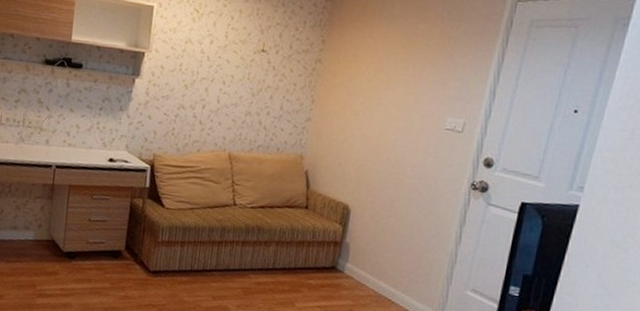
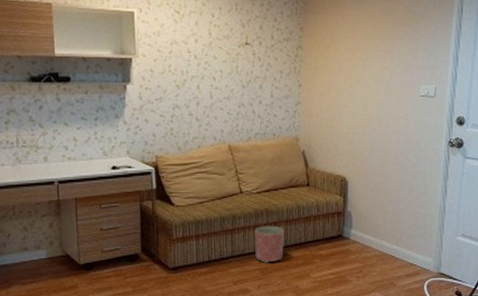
planter: none [240,243,275,283] -> present [255,226,285,263]

